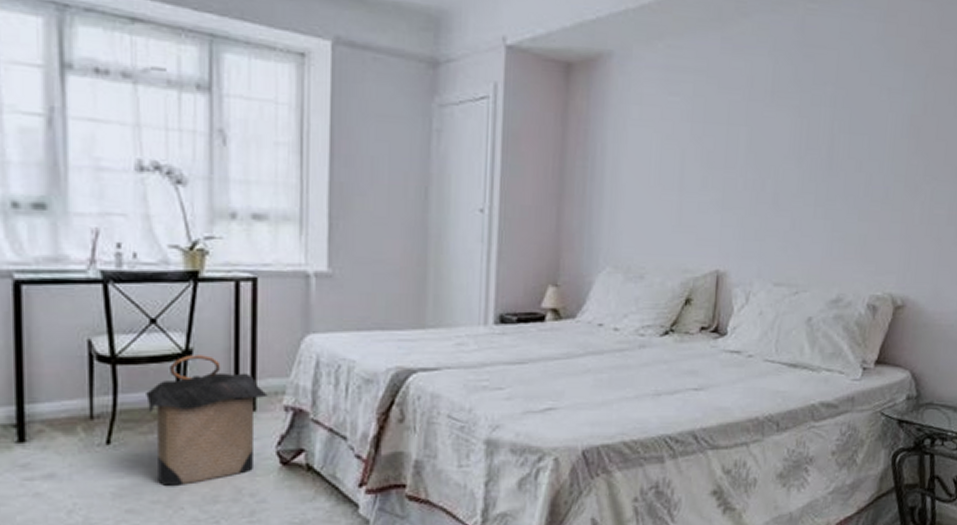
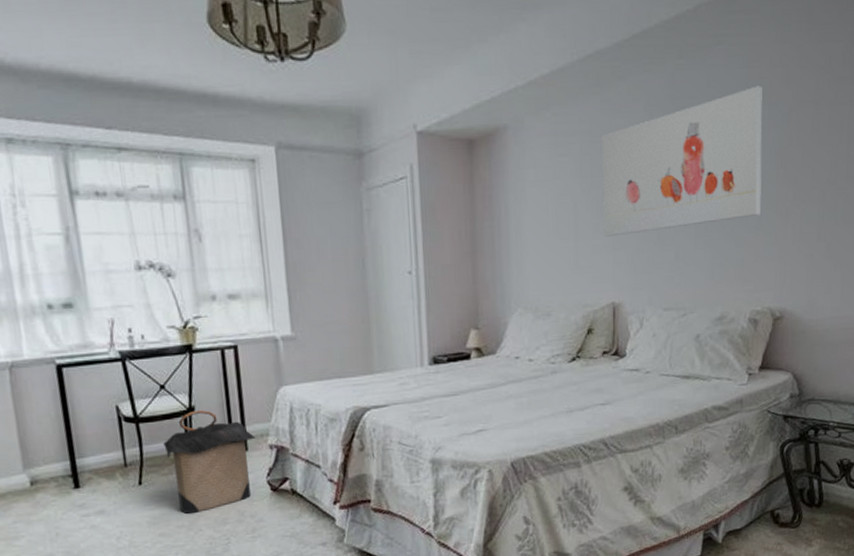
wall art: none [712,43,899,194] -> present [601,85,763,237]

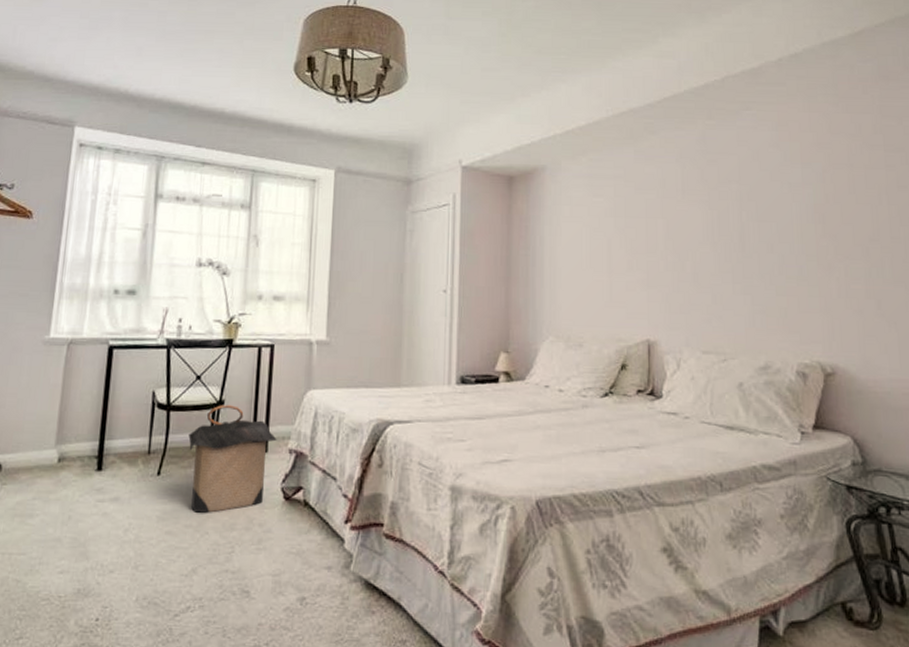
wall art: present [601,85,763,237] -> none [634,147,801,275]

